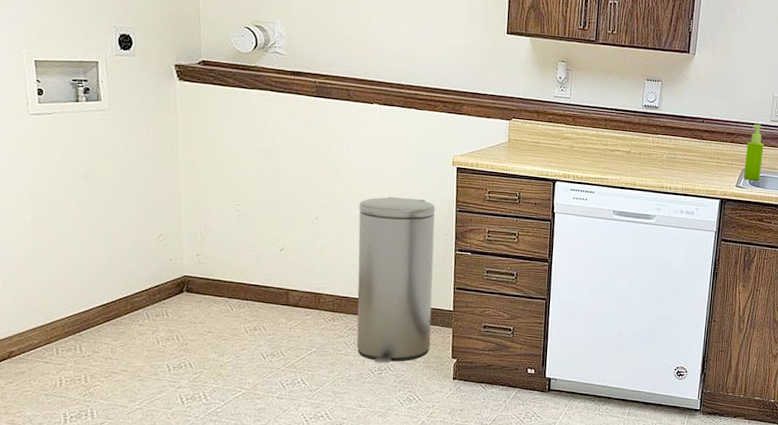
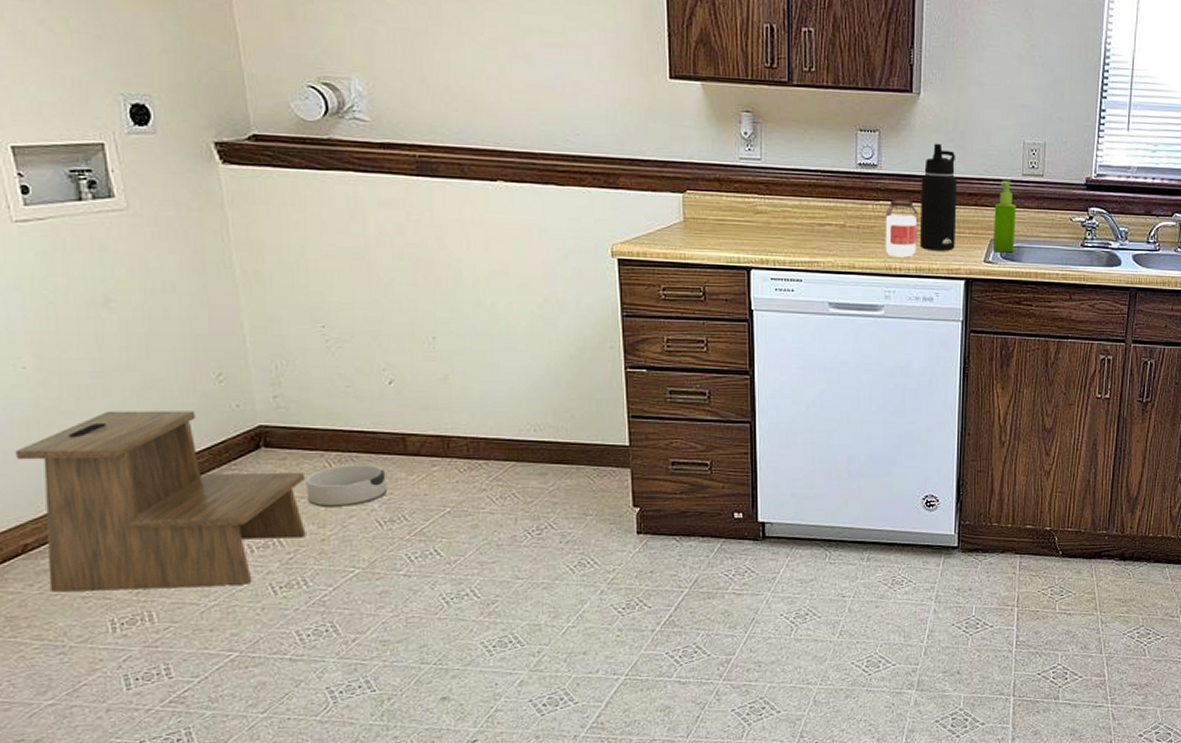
step stool: none [11,257,214,395] -> present [15,411,306,592]
pet bowl: none [213,309,272,341] -> present [306,465,387,507]
pedal bin: present [356,197,435,364] -> none [490,303,604,521]
jar: none [659,134,688,180] -> present [885,200,919,258]
water bottle: none [687,93,720,177] -> present [920,143,958,252]

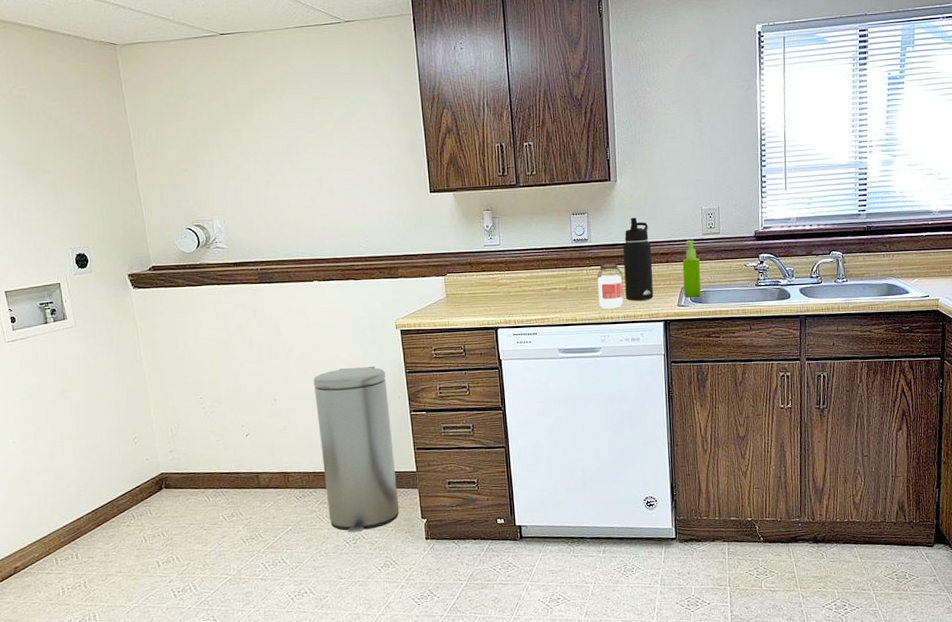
step stool: present [15,411,306,592] -> none [9,465,194,601]
pet bowl: present [306,465,387,507] -> none [193,497,247,530]
pedal bin: none [490,303,604,521] -> present [313,366,400,533]

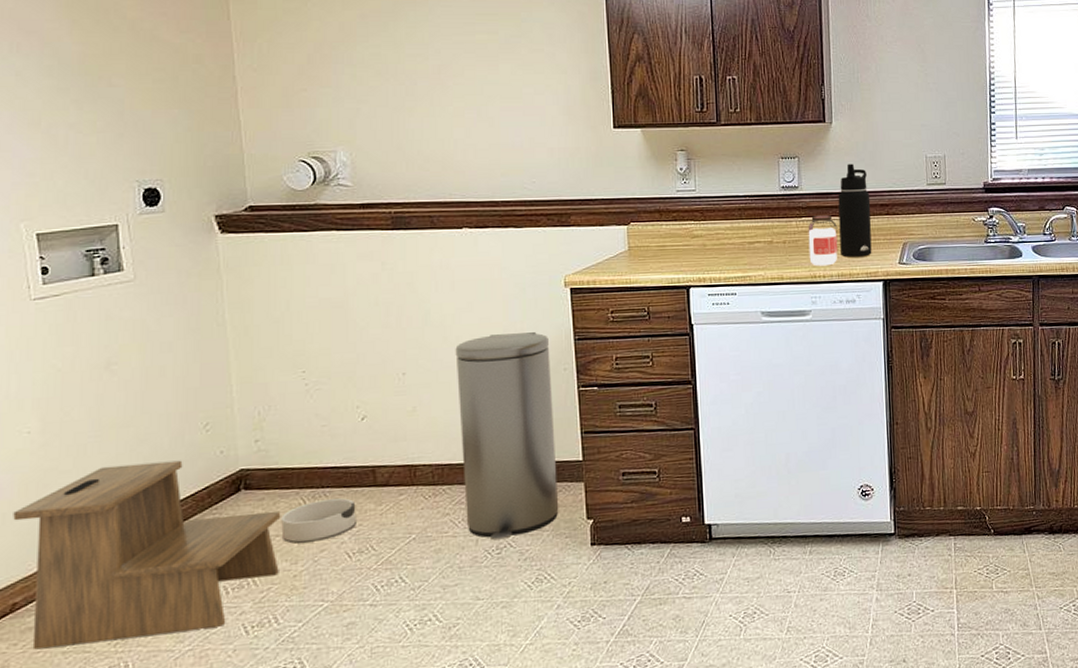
step stool: none [9,465,194,601] -> present [13,460,281,650]
pet bowl: none [193,497,247,530] -> present [281,498,356,544]
soap dispenser: present [682,239,702,297] -> none [904,190,926,254]

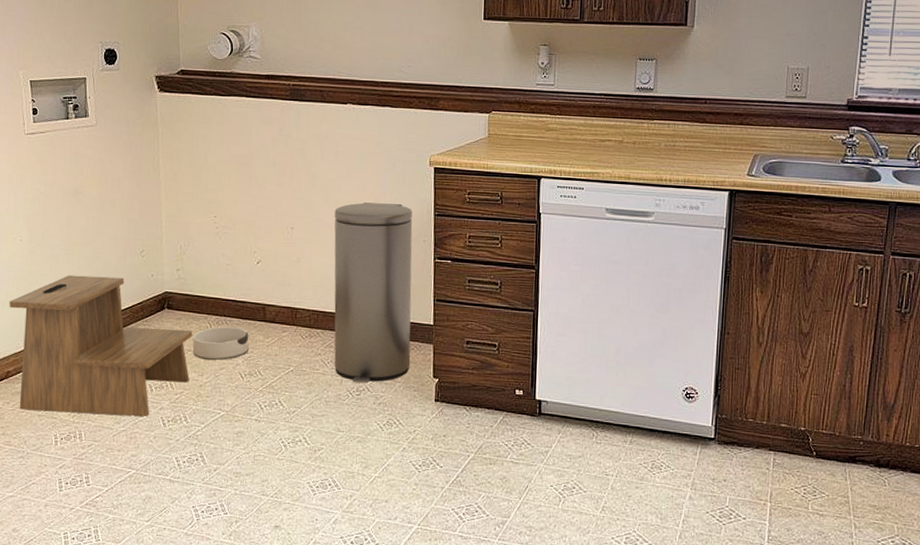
jar: present [808,215,838,266] -> none [657,119,689,170]
water bottle: present [838,163,872,258] -> none [689,69,725,166]

